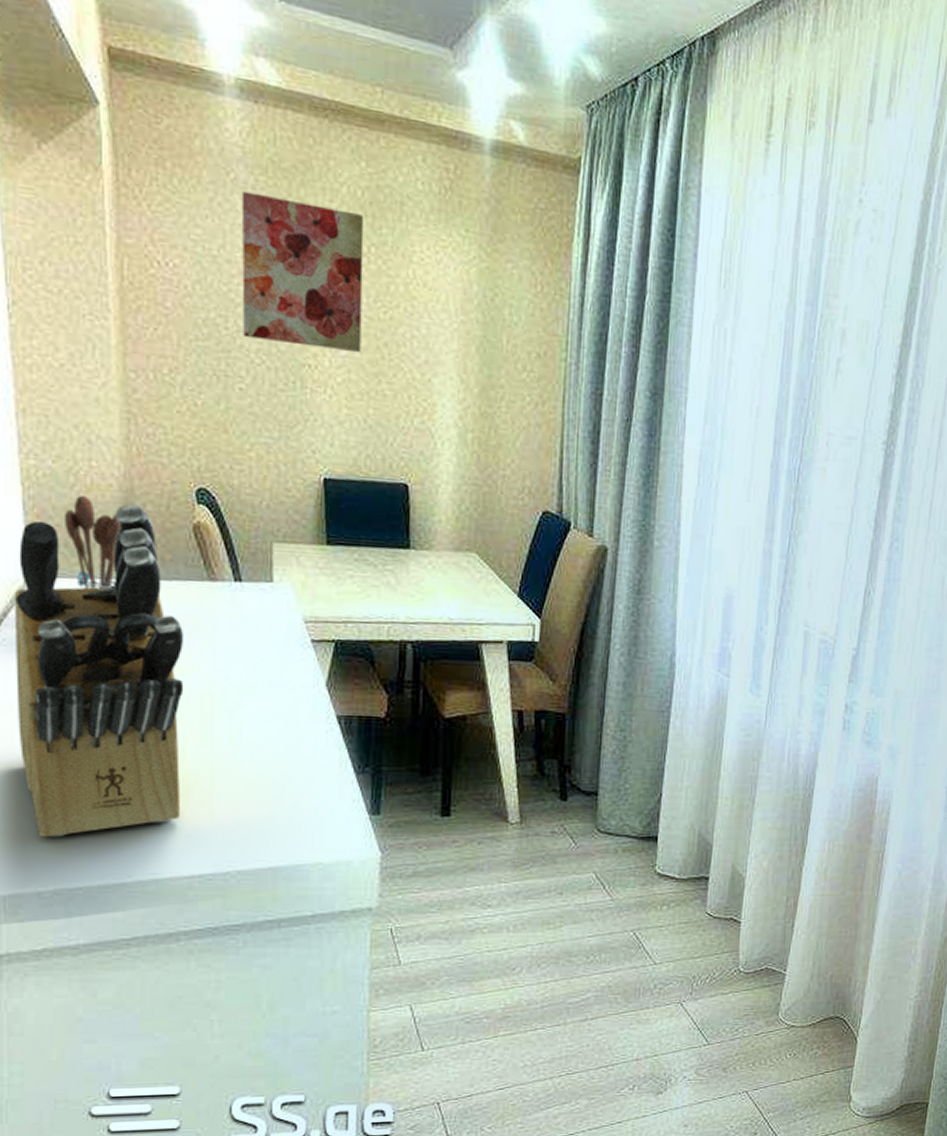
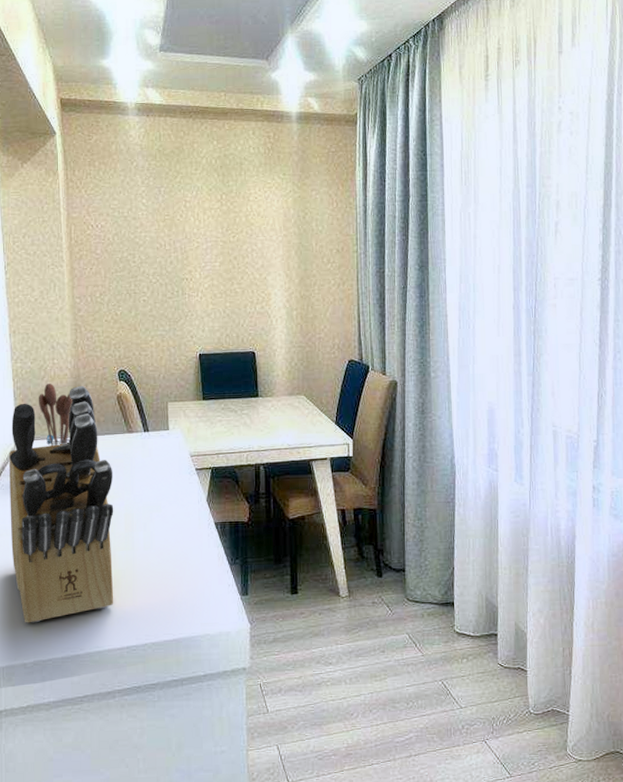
wall art: present [241,191,364,353] -> none [141,172,219,267]

